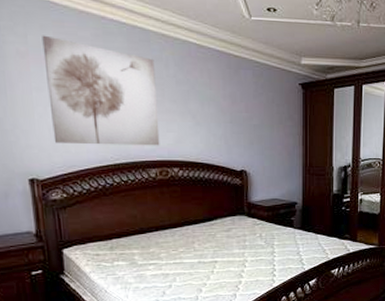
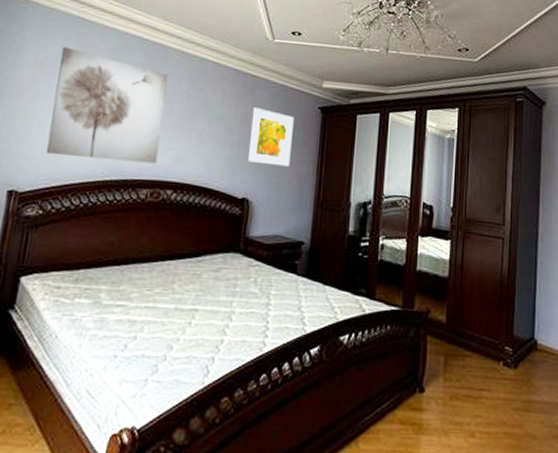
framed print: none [239,87,278,140] -> present [247,108,294,167]

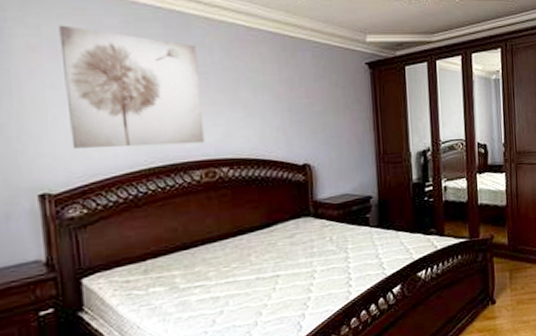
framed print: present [247,108,294,167] -> none [297,71,346,128]

